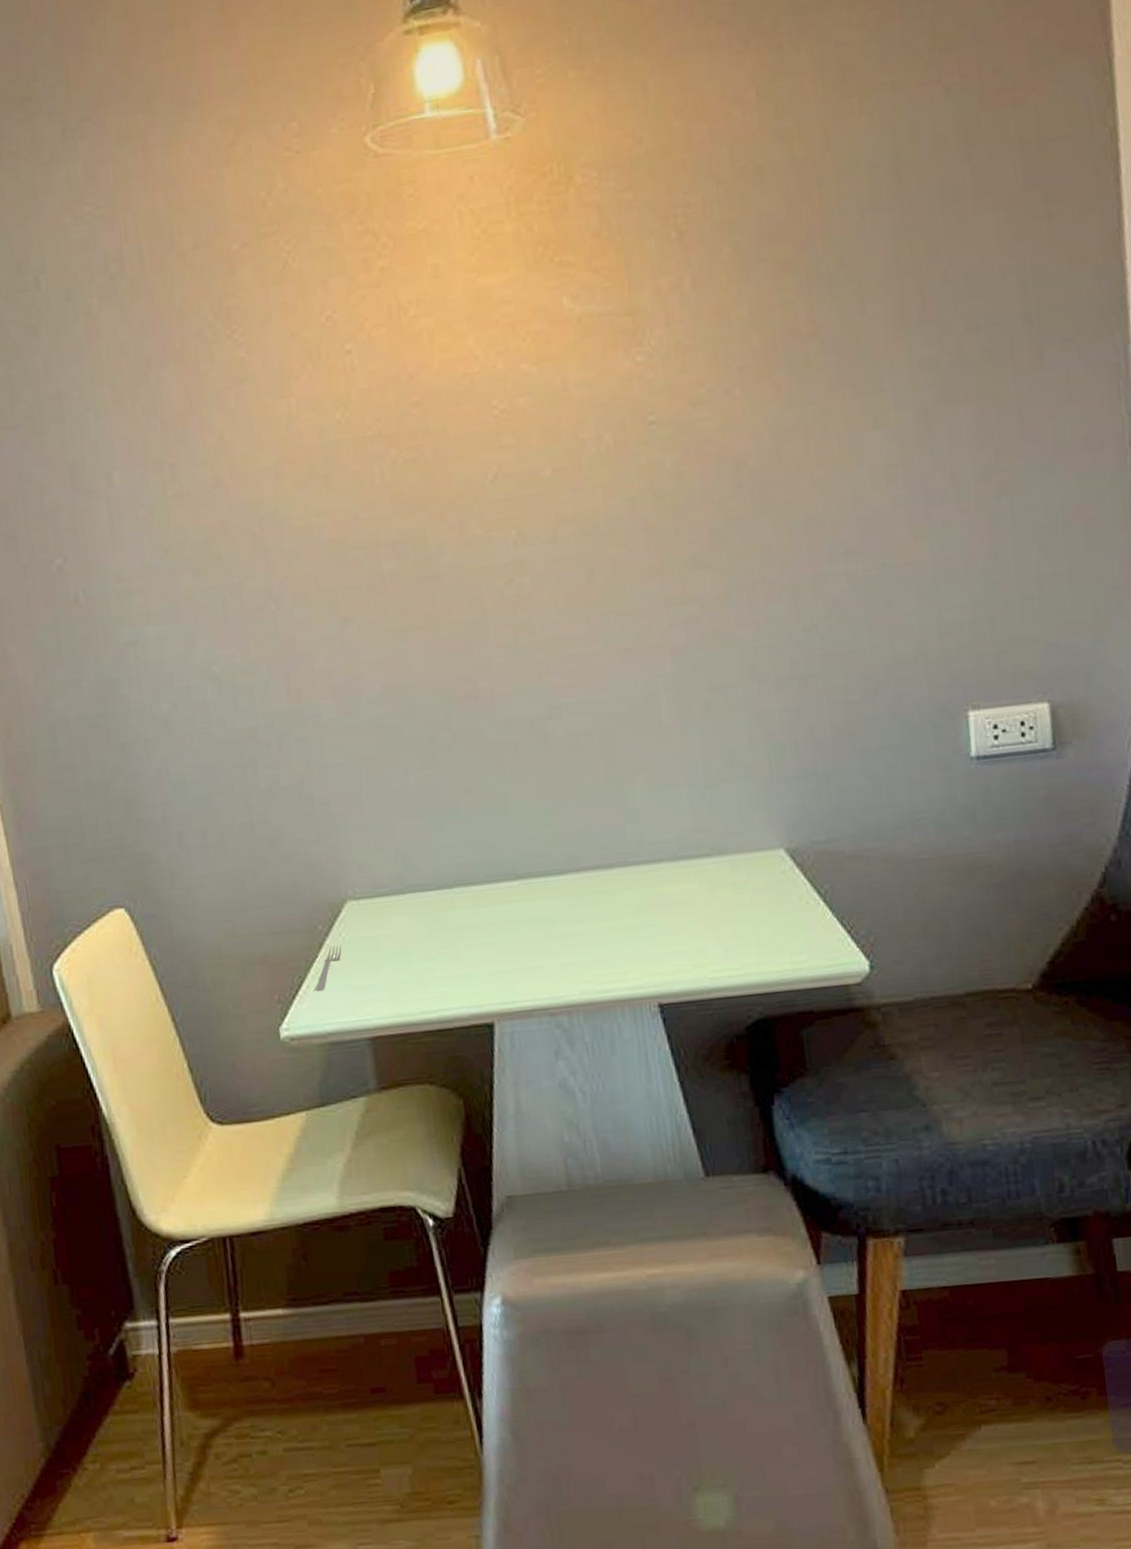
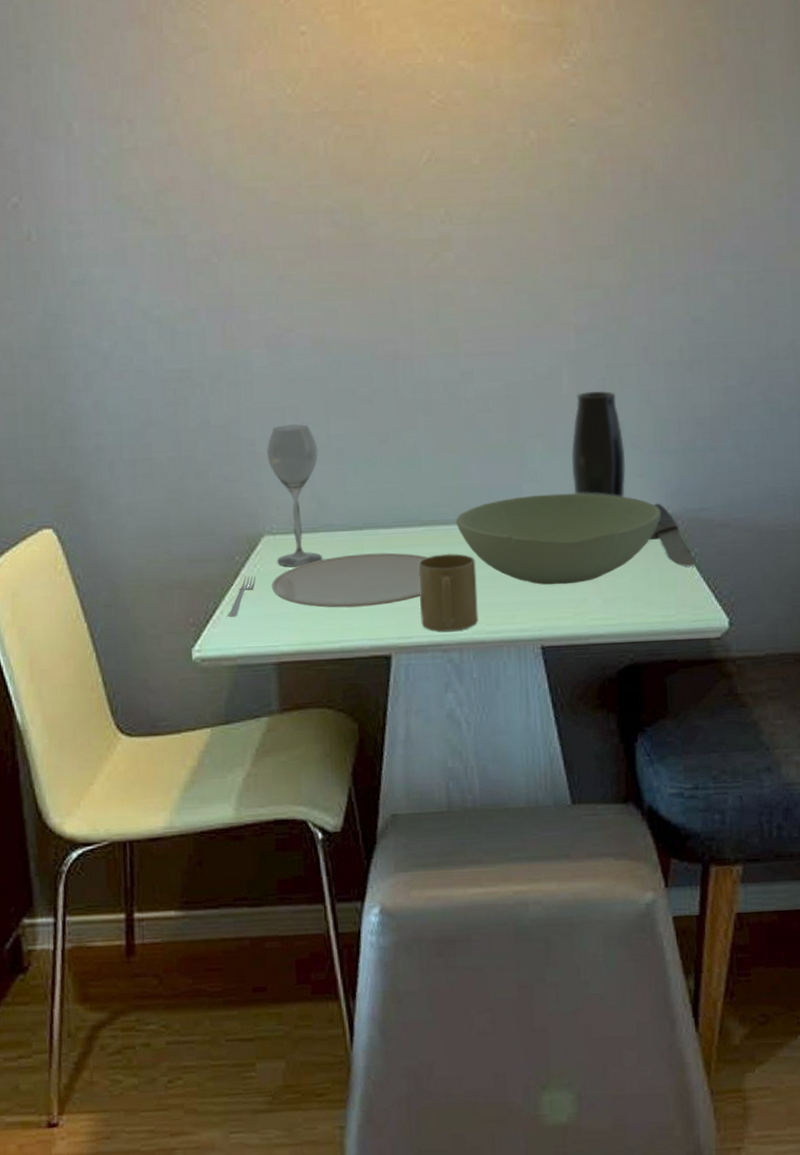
wineglass: none [343,778,411,933] -> present [266,424,322,566]
plate: none [358,910,526,975] -> present [271,552,428,608]
mug: none [516,907,587,994] -> present [418,553,478,632]
bowl: none [554,831,783,936] -> present [456,493,660,585]
vase: none [676,716,741,834] -> present [571,390,626,497]
knife: none [772,837,827,906] -> present [649,503,696,566]

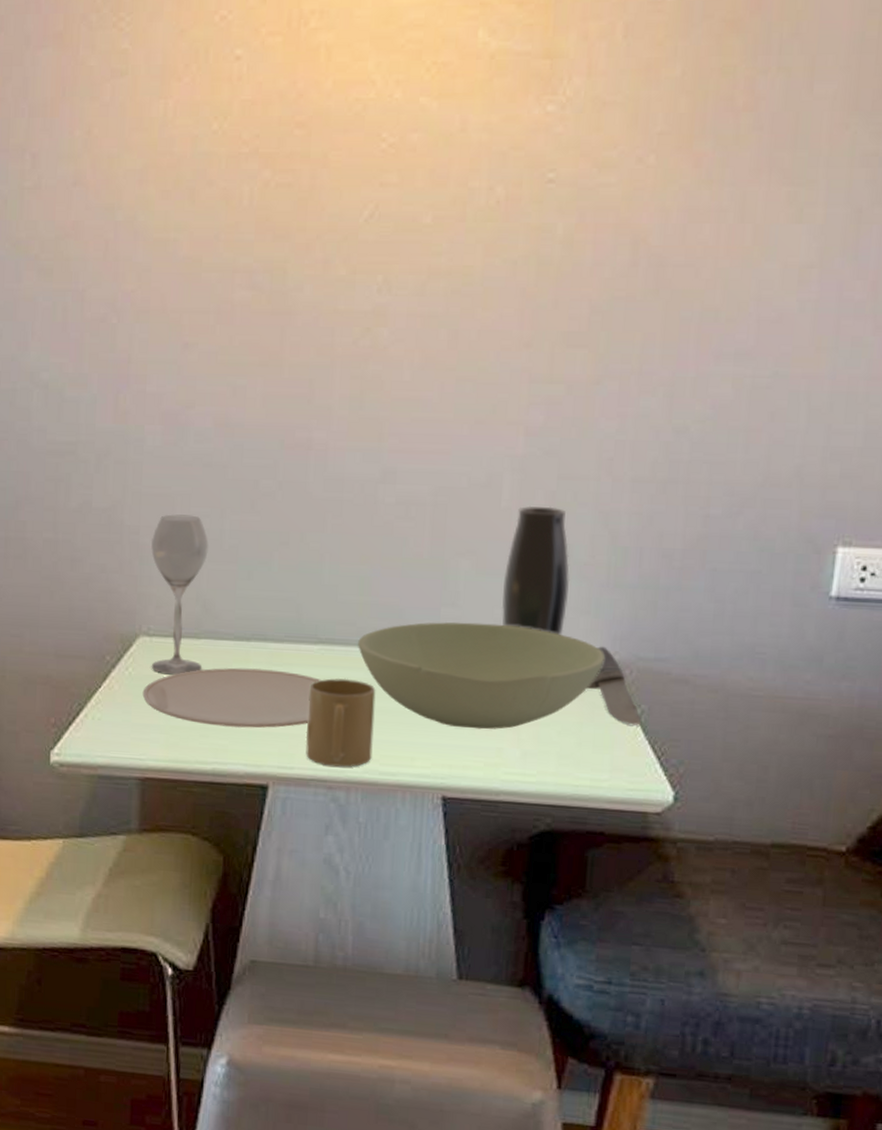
fork: present [226,576,256,618] -> none [90,679,127,723]

